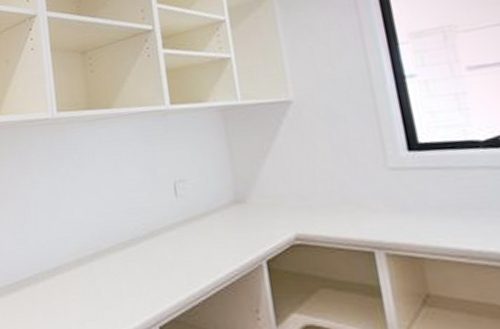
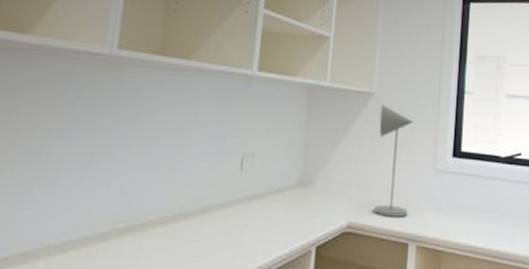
desk lamp: none [302,110,365,225] -> present [374,105,414,217]

